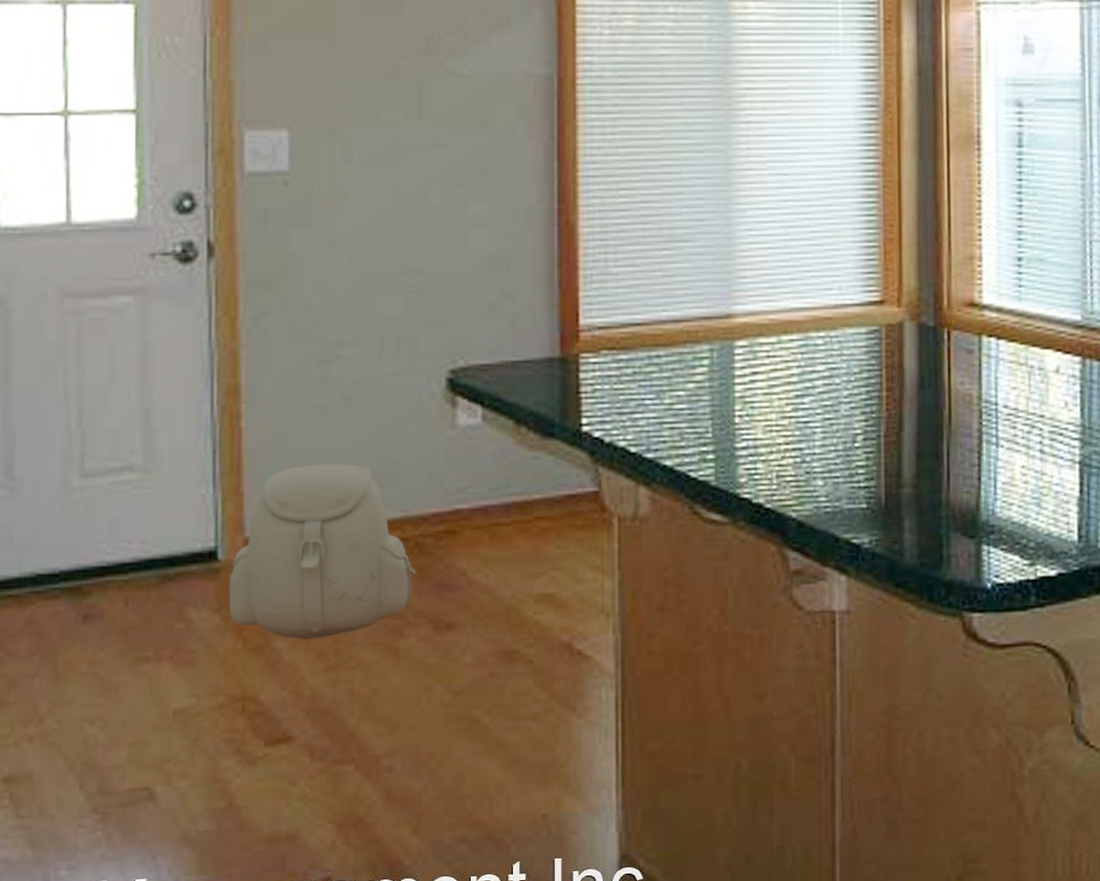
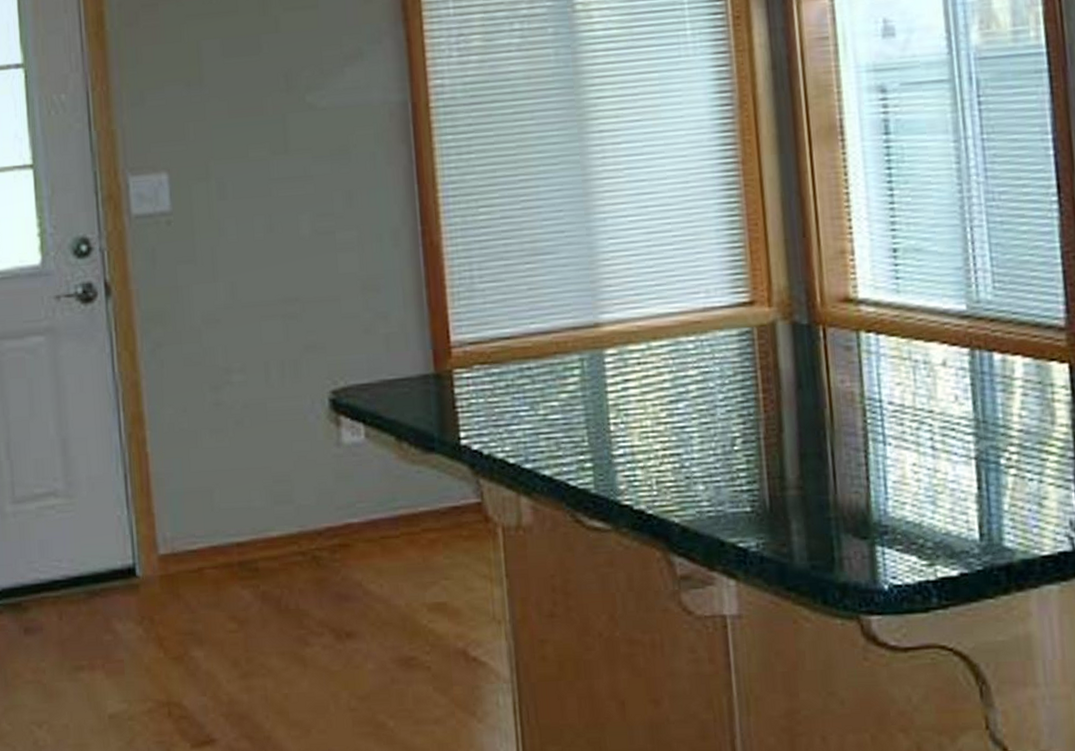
backpack: present [228,464,416,639] -> none [147,483,315,649]

